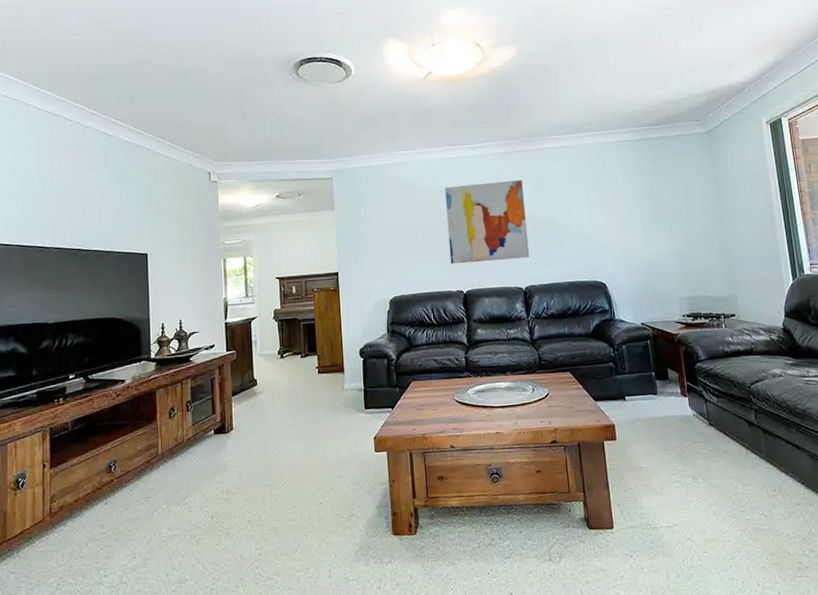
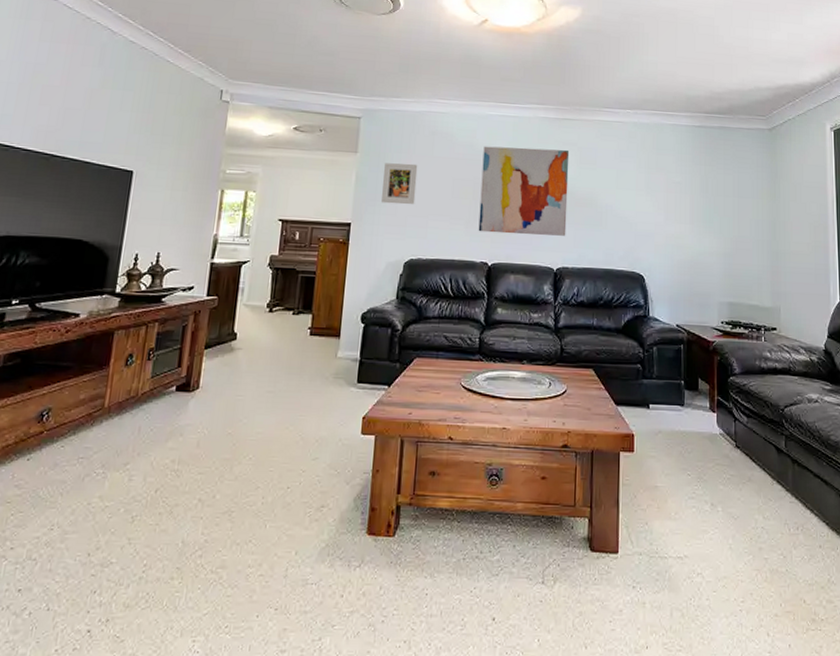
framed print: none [360,212,391,251] -> present [381,163,418,205]

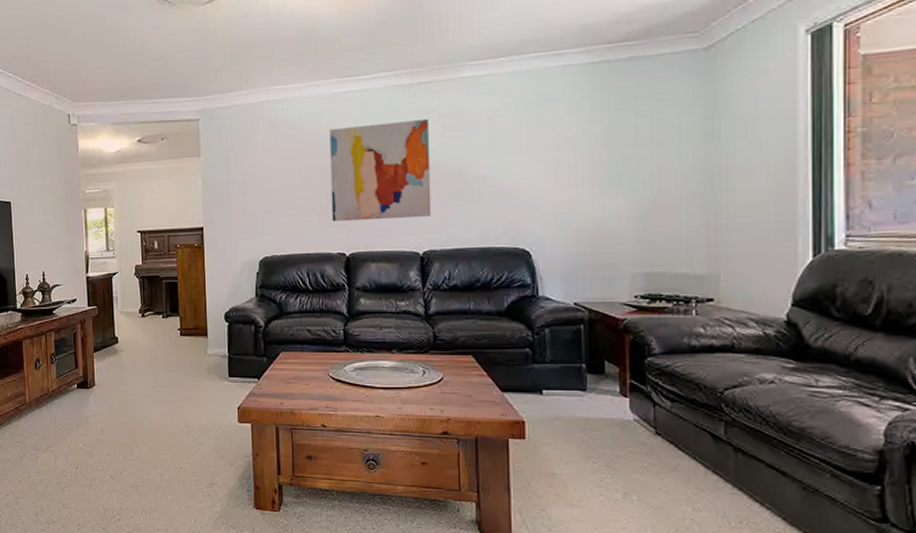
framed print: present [381,163,418,205] -> none [228,159,263,204]

